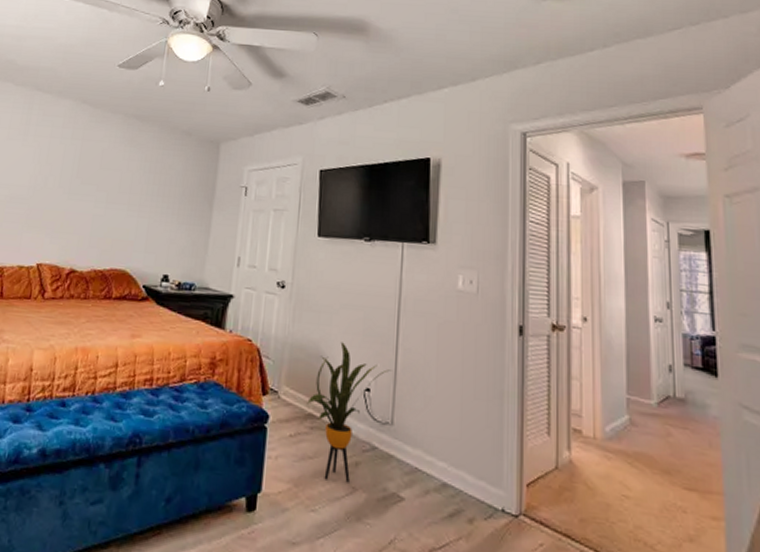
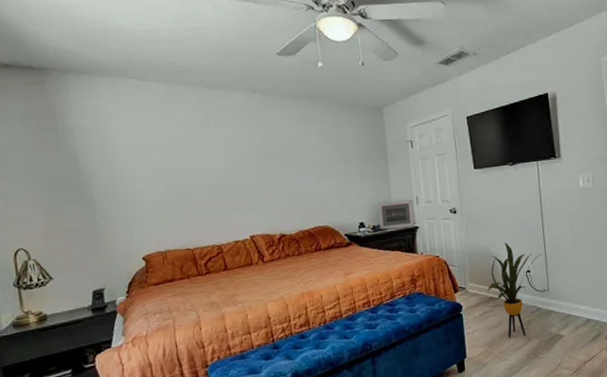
picture frame: none [186,255,233,295] -> present [377,199,415,231]

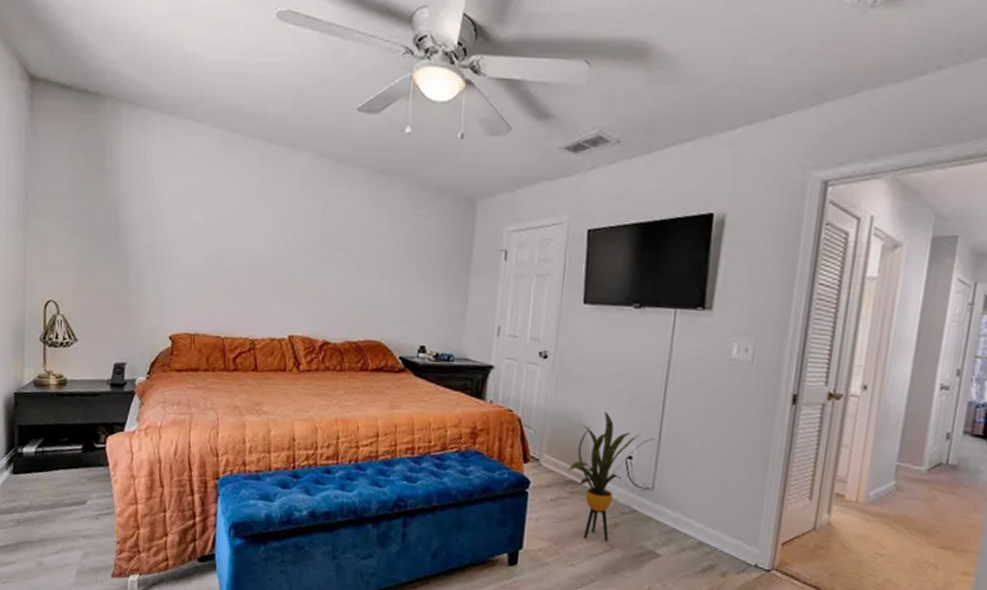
picture frame: present [377,199,415,231] -> none [444,325,492,365]

